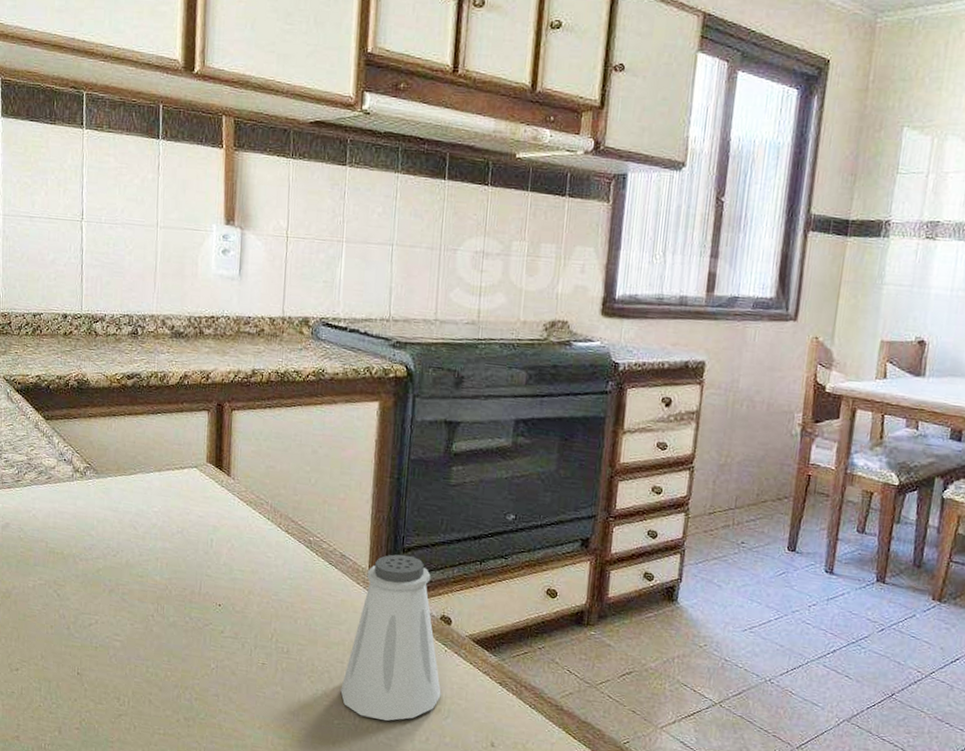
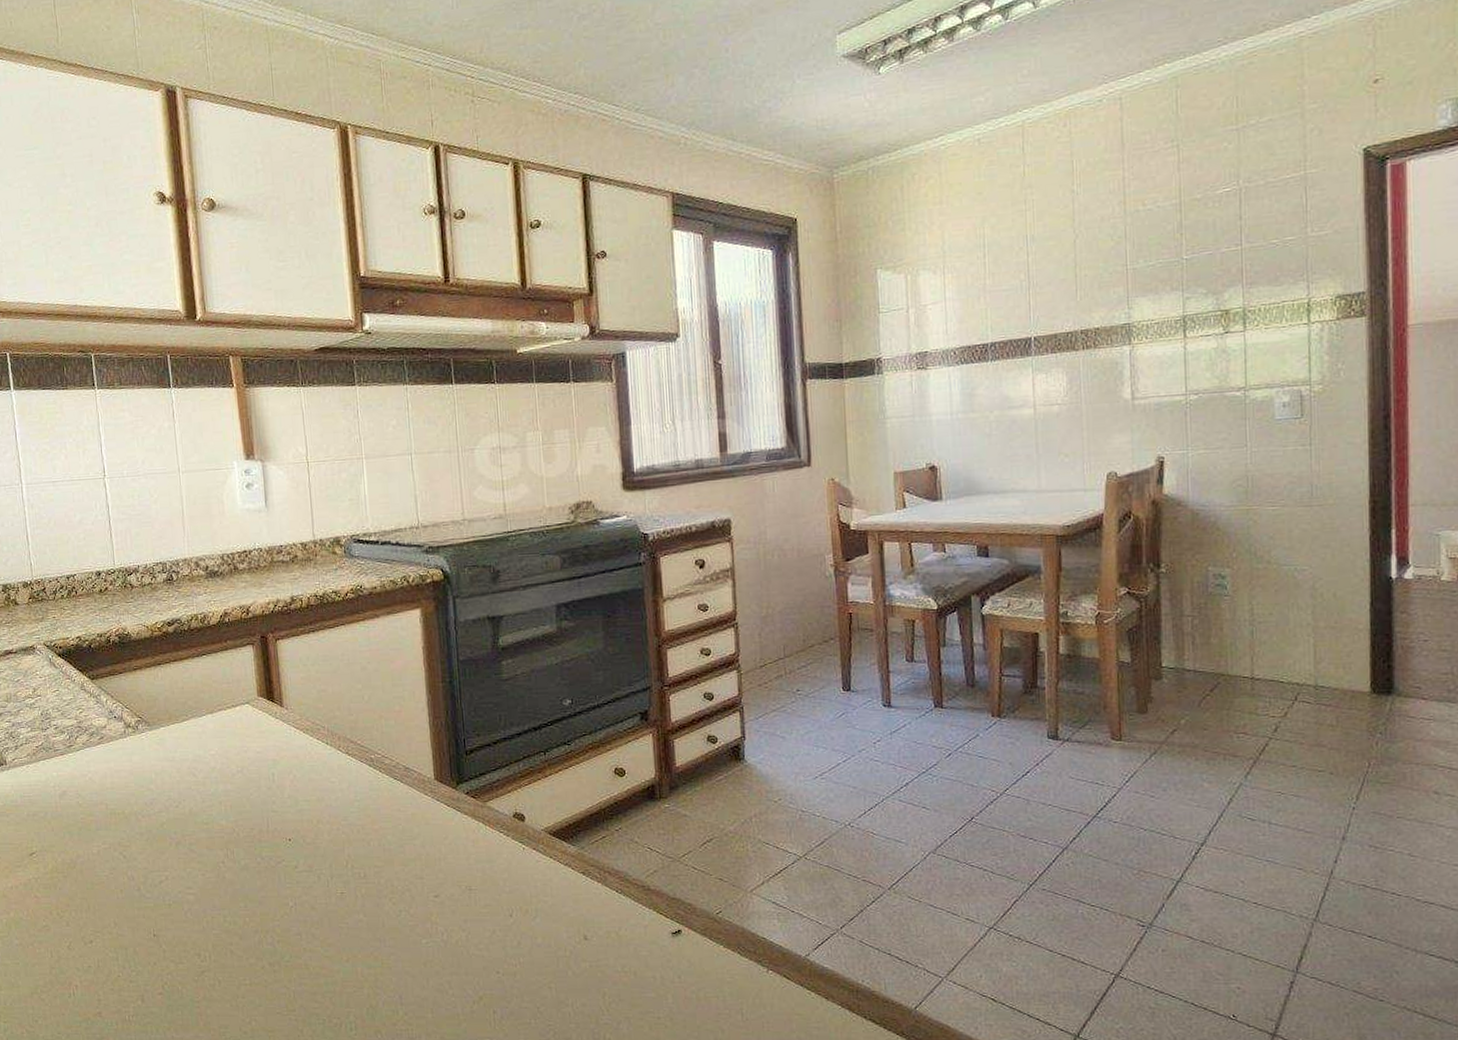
saltshaker: present [340,554,441,721] -> none [424,757,526,932]

